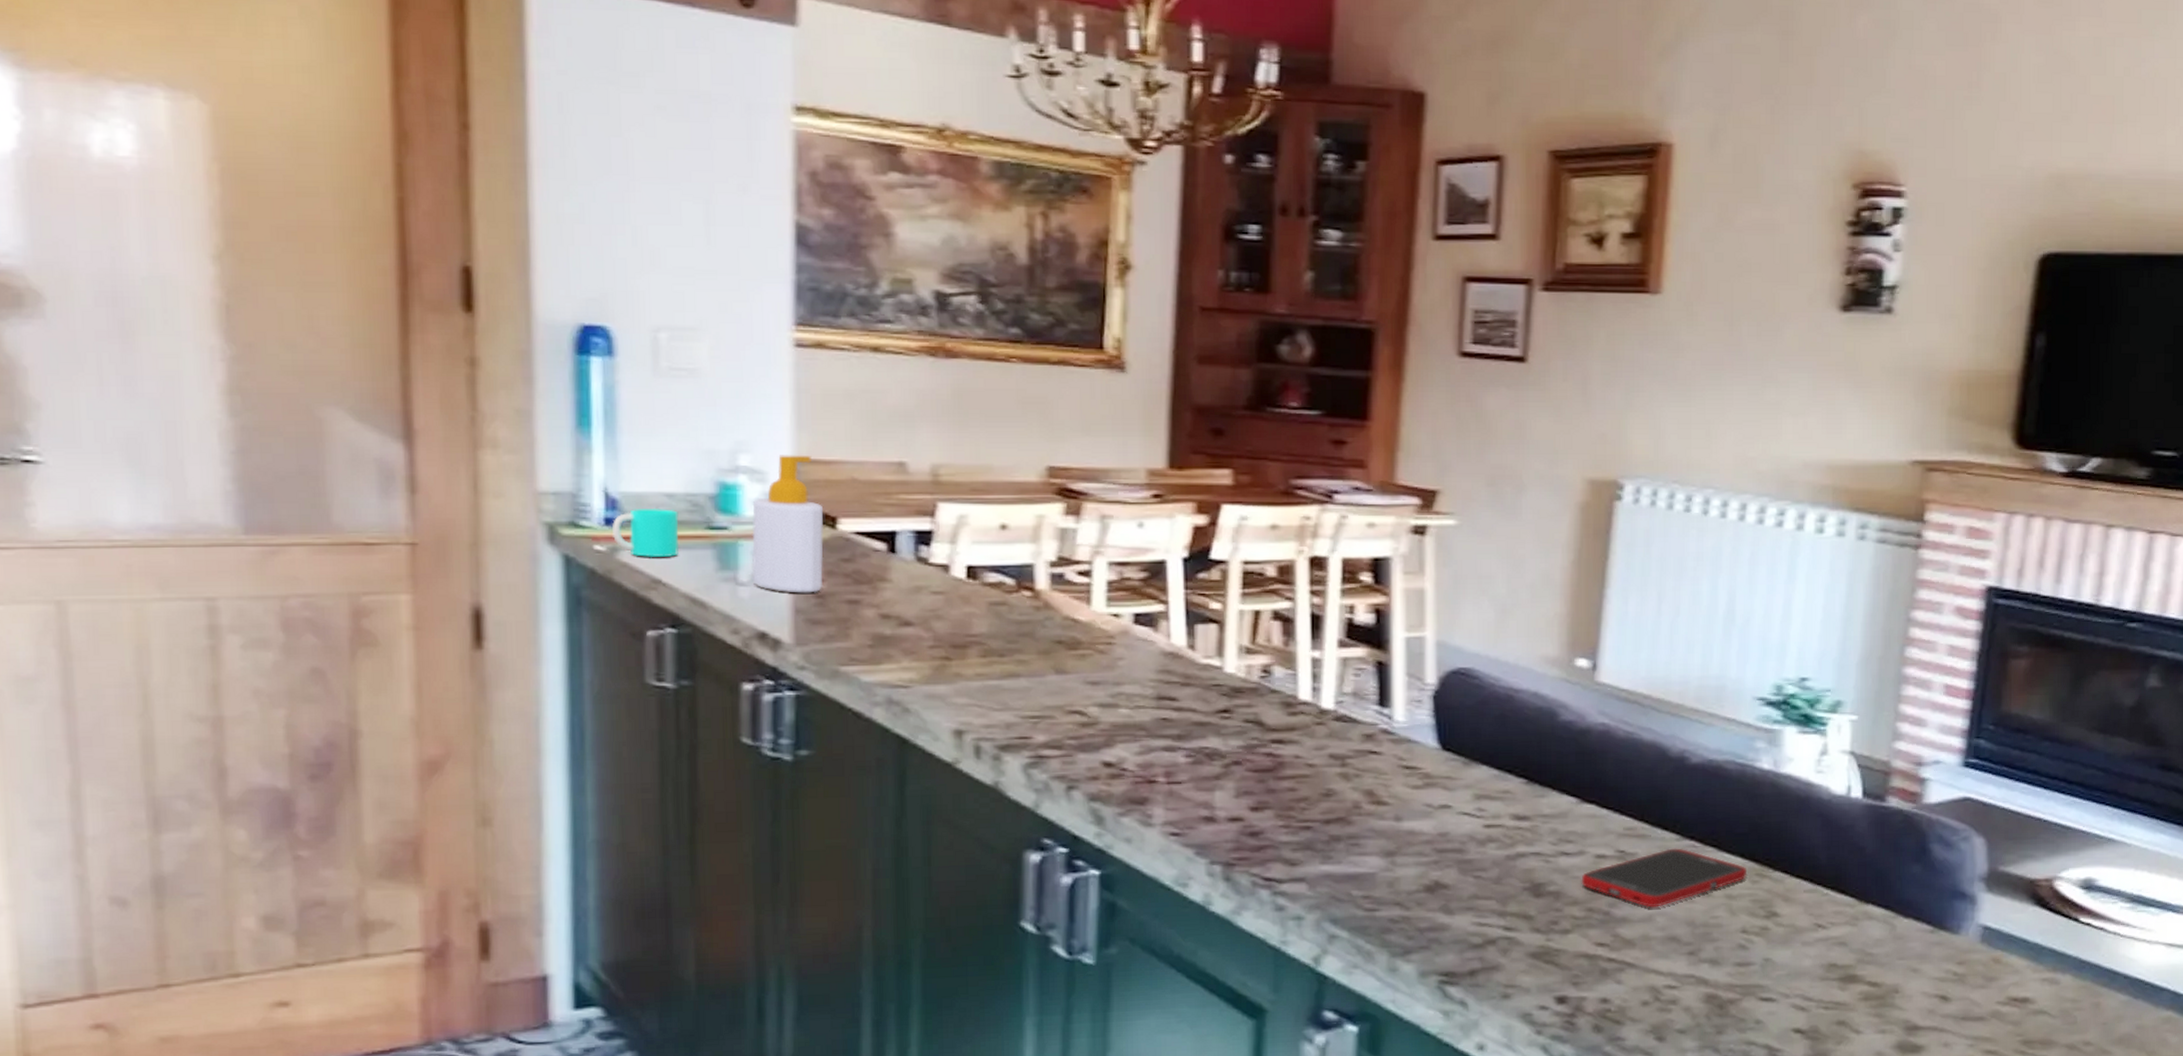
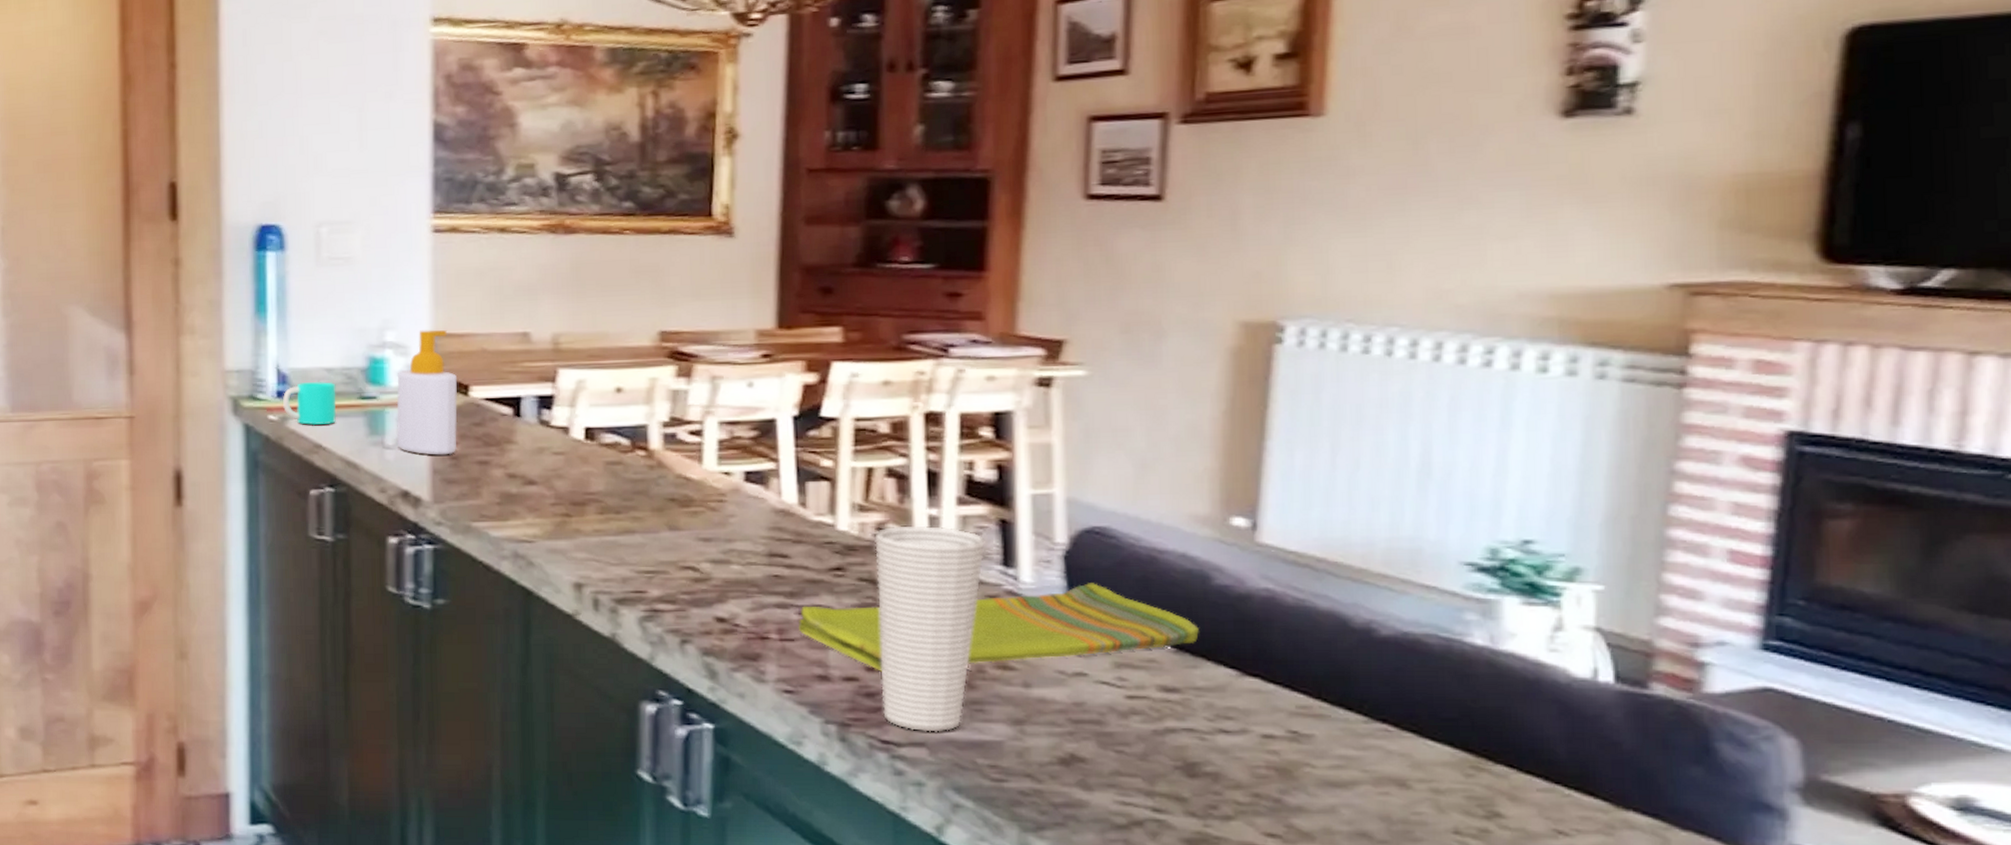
dish towel: none [1186,721,1547,811] -> present [799,583,1199,672]
cup: none [1260,667,1364,868] -> present [875,525,986,732]
cell phone: present [1581,848,1748,908] -> none [1244,731,1459,798]

